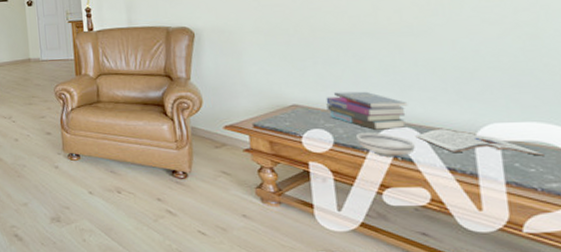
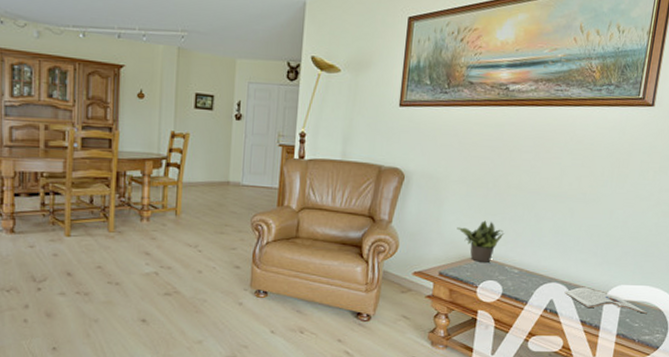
potted plant: none [263,67,320,111] -> present [457,220,504,262]
books: present [326,91,408,130] -> none [503,248,566,285]
bowl: present [356,132,415,158] -> none [520,287,562,310]

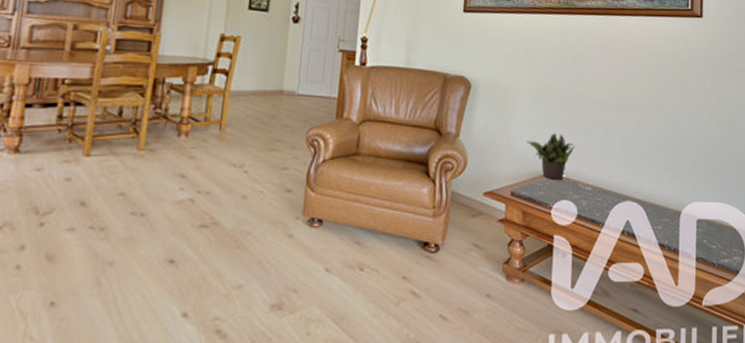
magazine: present [564,287,648,314] -> none [640,206,724,234]

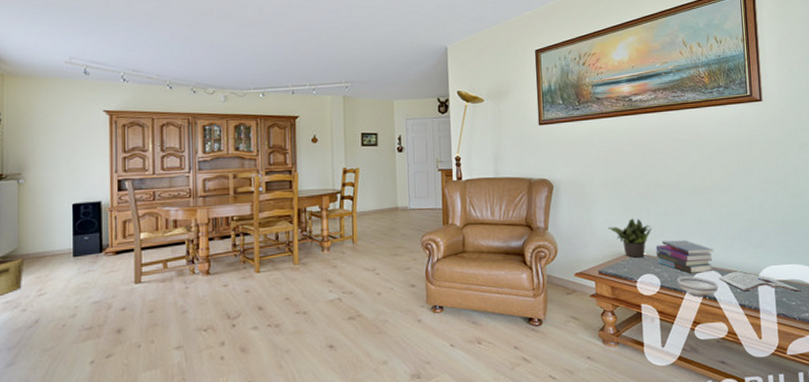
books: none [576,163,638,204] -> present [656,240,714,274]
bowl: none [596,206,638,232] -> present [677,276,718,297]
magazine: none [640,206,724,234] -> present [719,271,802,292]

